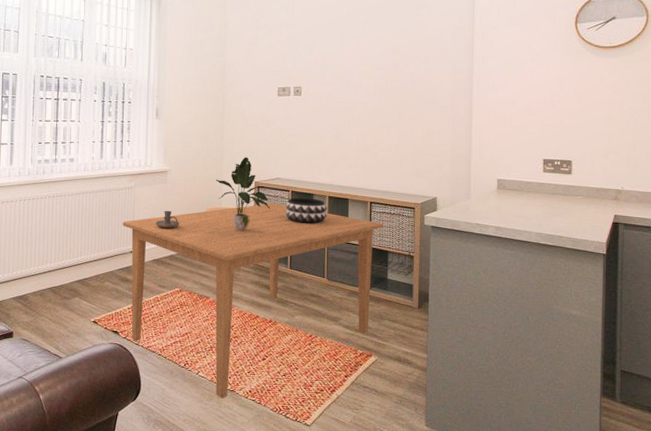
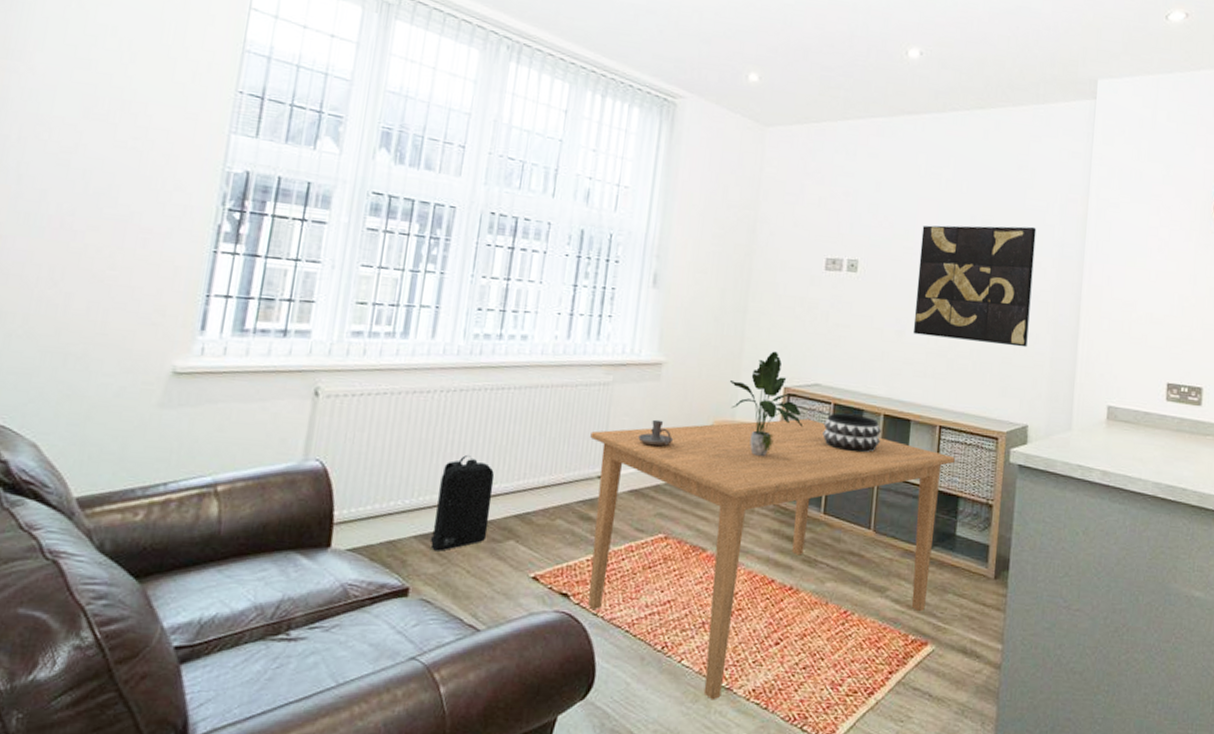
backpack: none [23,242,61,307] -> present [429,455,495,551]
wall art: none [345,51,435,141] -> present [912,225,1037,348]

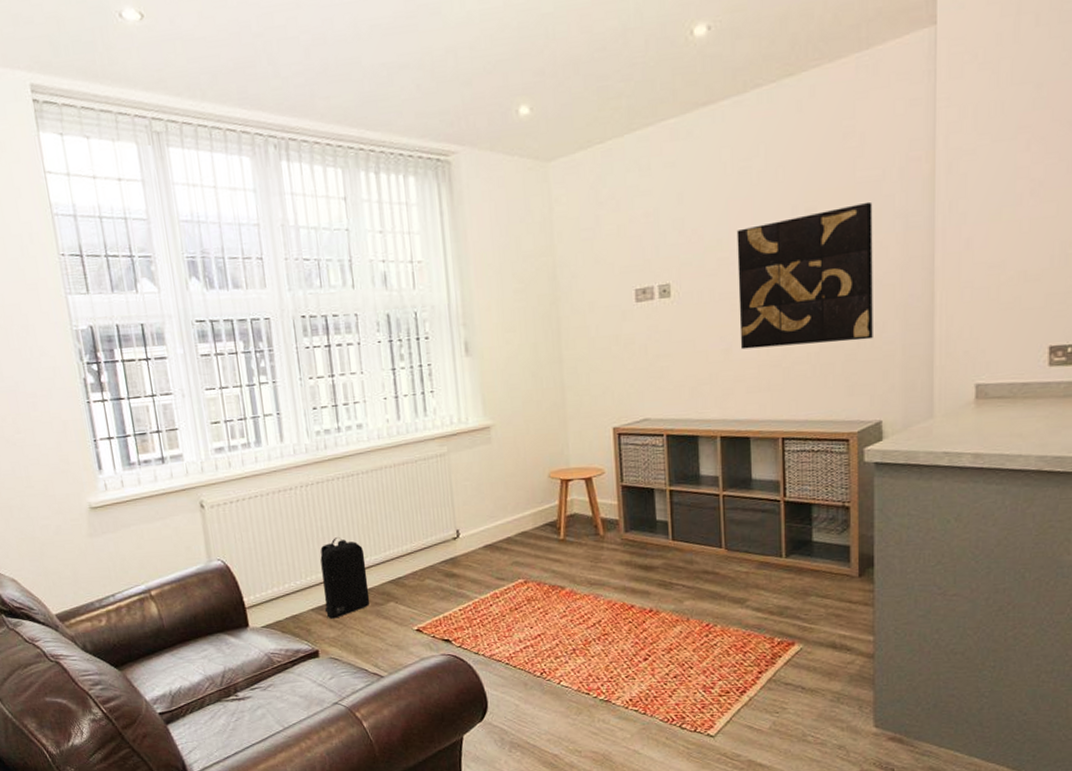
dining table: present [588,418,955,701] -> none [438,454,803,712]
candle holder: present [638,419,674,447] -> none [482,479,515,504]
potted plant: present [730,351,804,457] -> none [559,395,639,498]
decorative bowl: present [822,413,881,453] -> none [659,441,720,479]

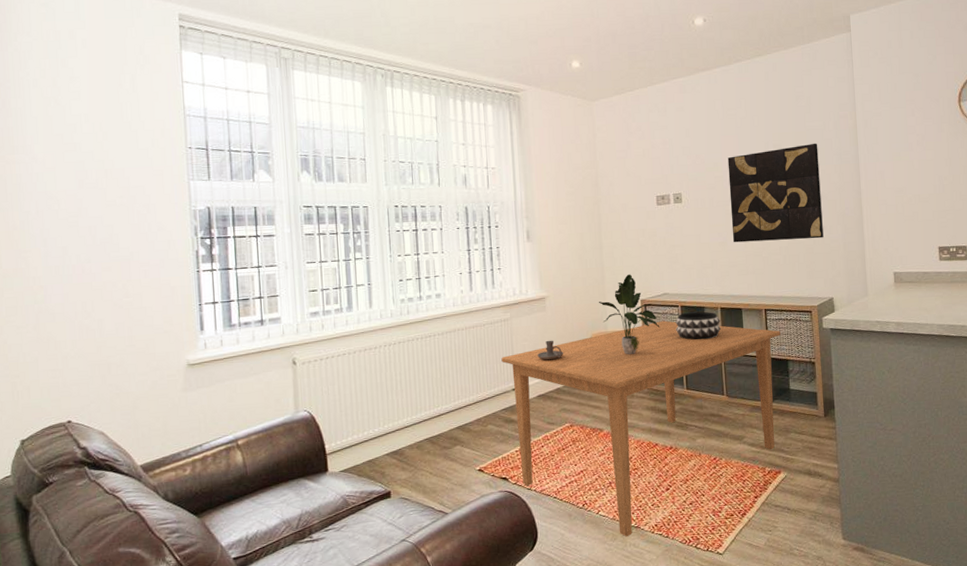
backpack: present [320,537,370,619] -> none [398,390,439,462]
dining table: none [438,454,803,712] -> present [501,320,781,537]
candle holder: none [482,479,515,504] -> present [537,340,564,360]
potted plant: none [559,395,639,498] -> present [599,274,660,355]
decorative bowl: none [659,441,720,479] -> present [675,311,721,340]

